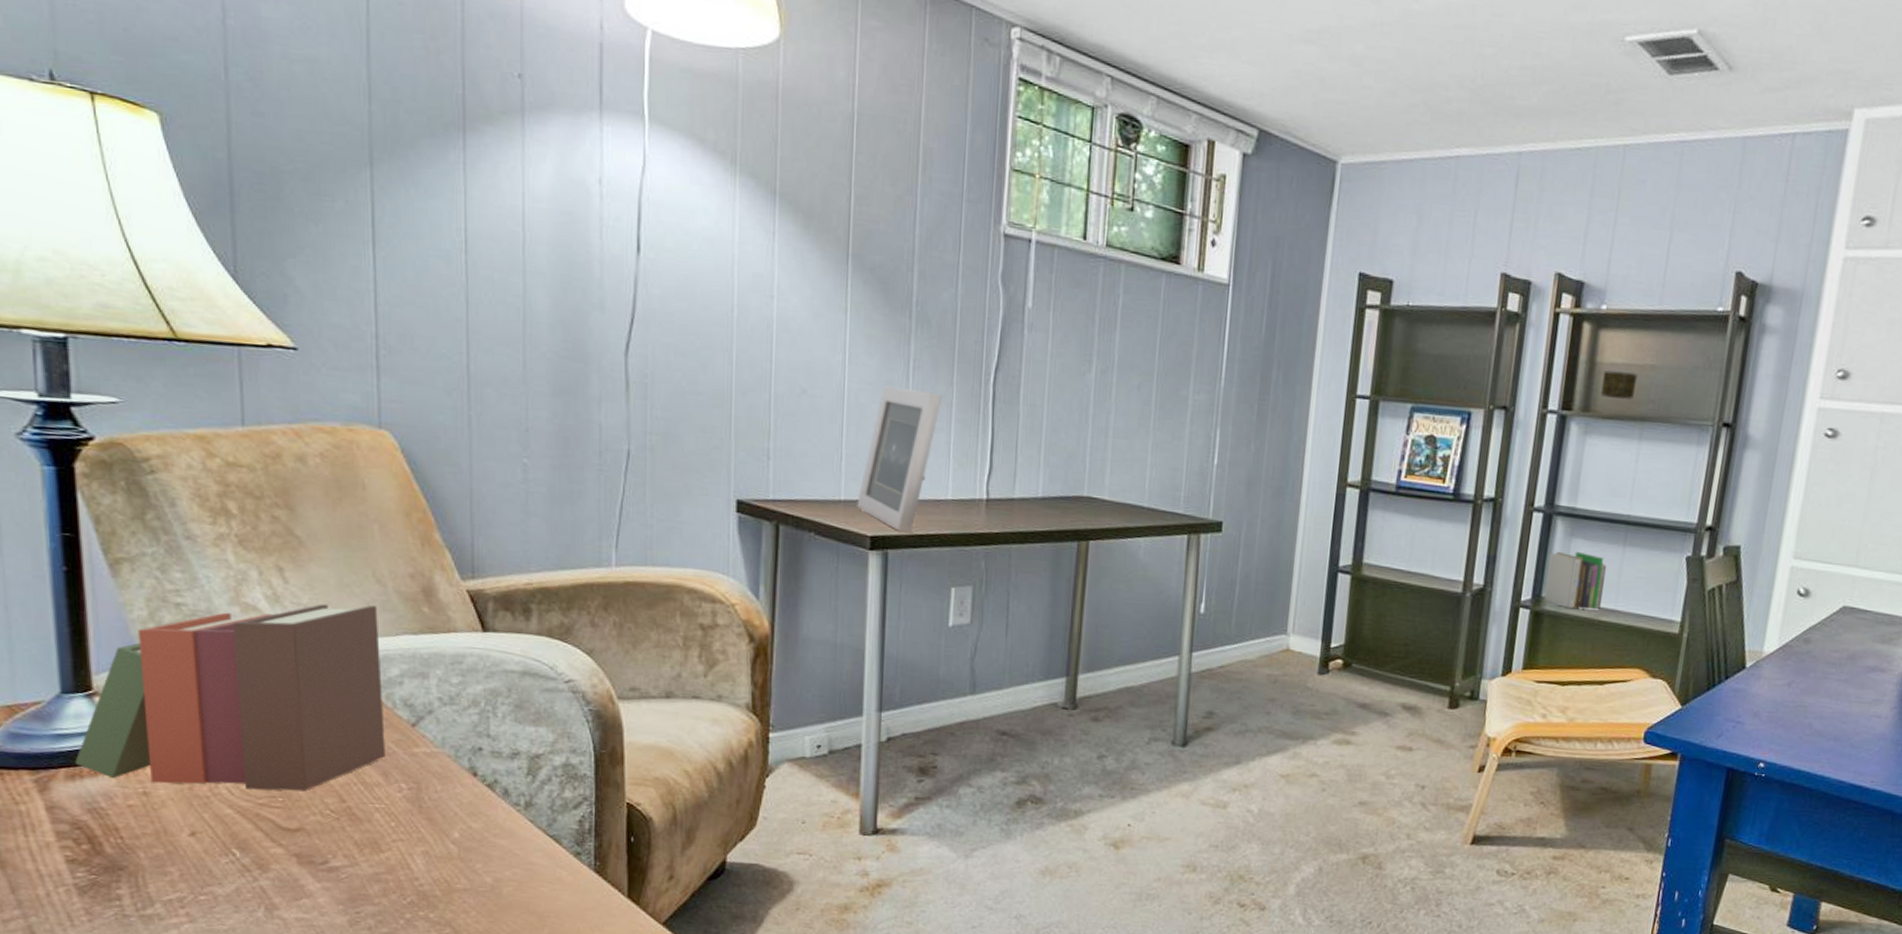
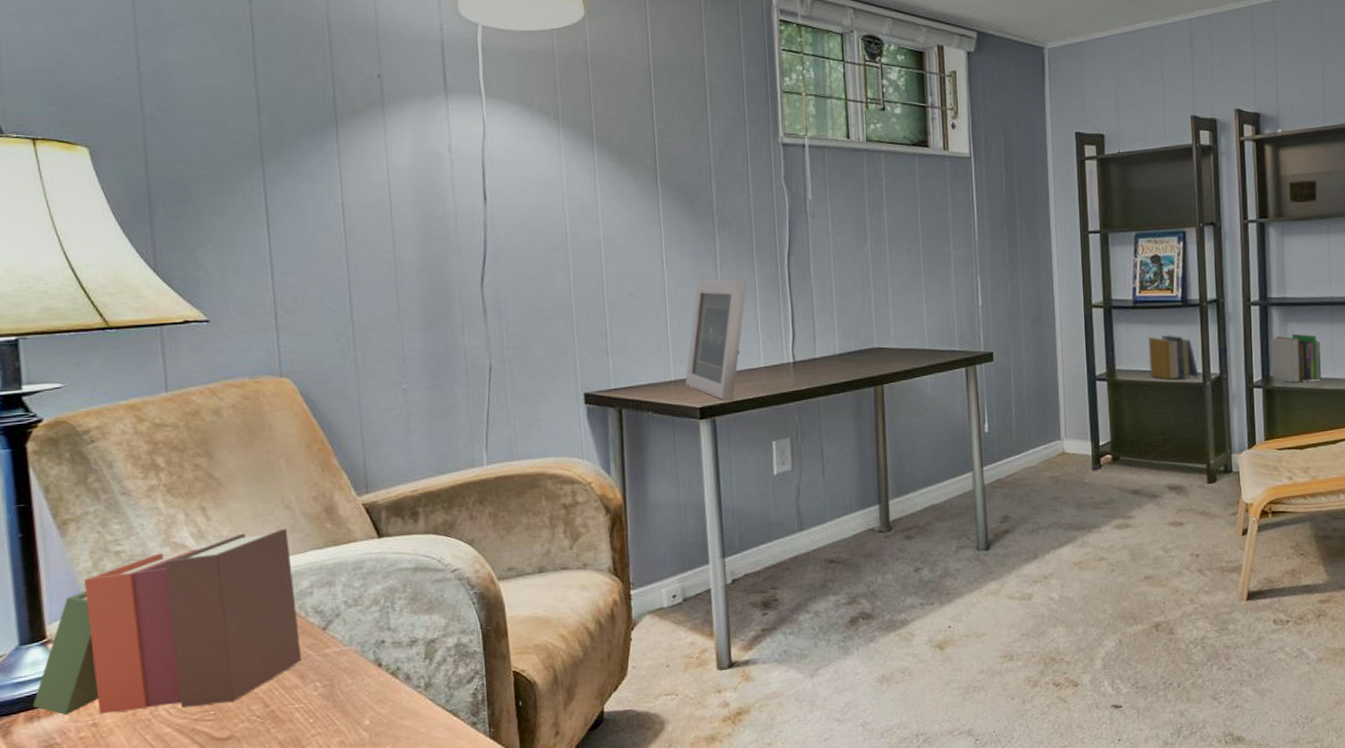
books: none [1402,531,1460,585] -> present [1148,334,1199,380]

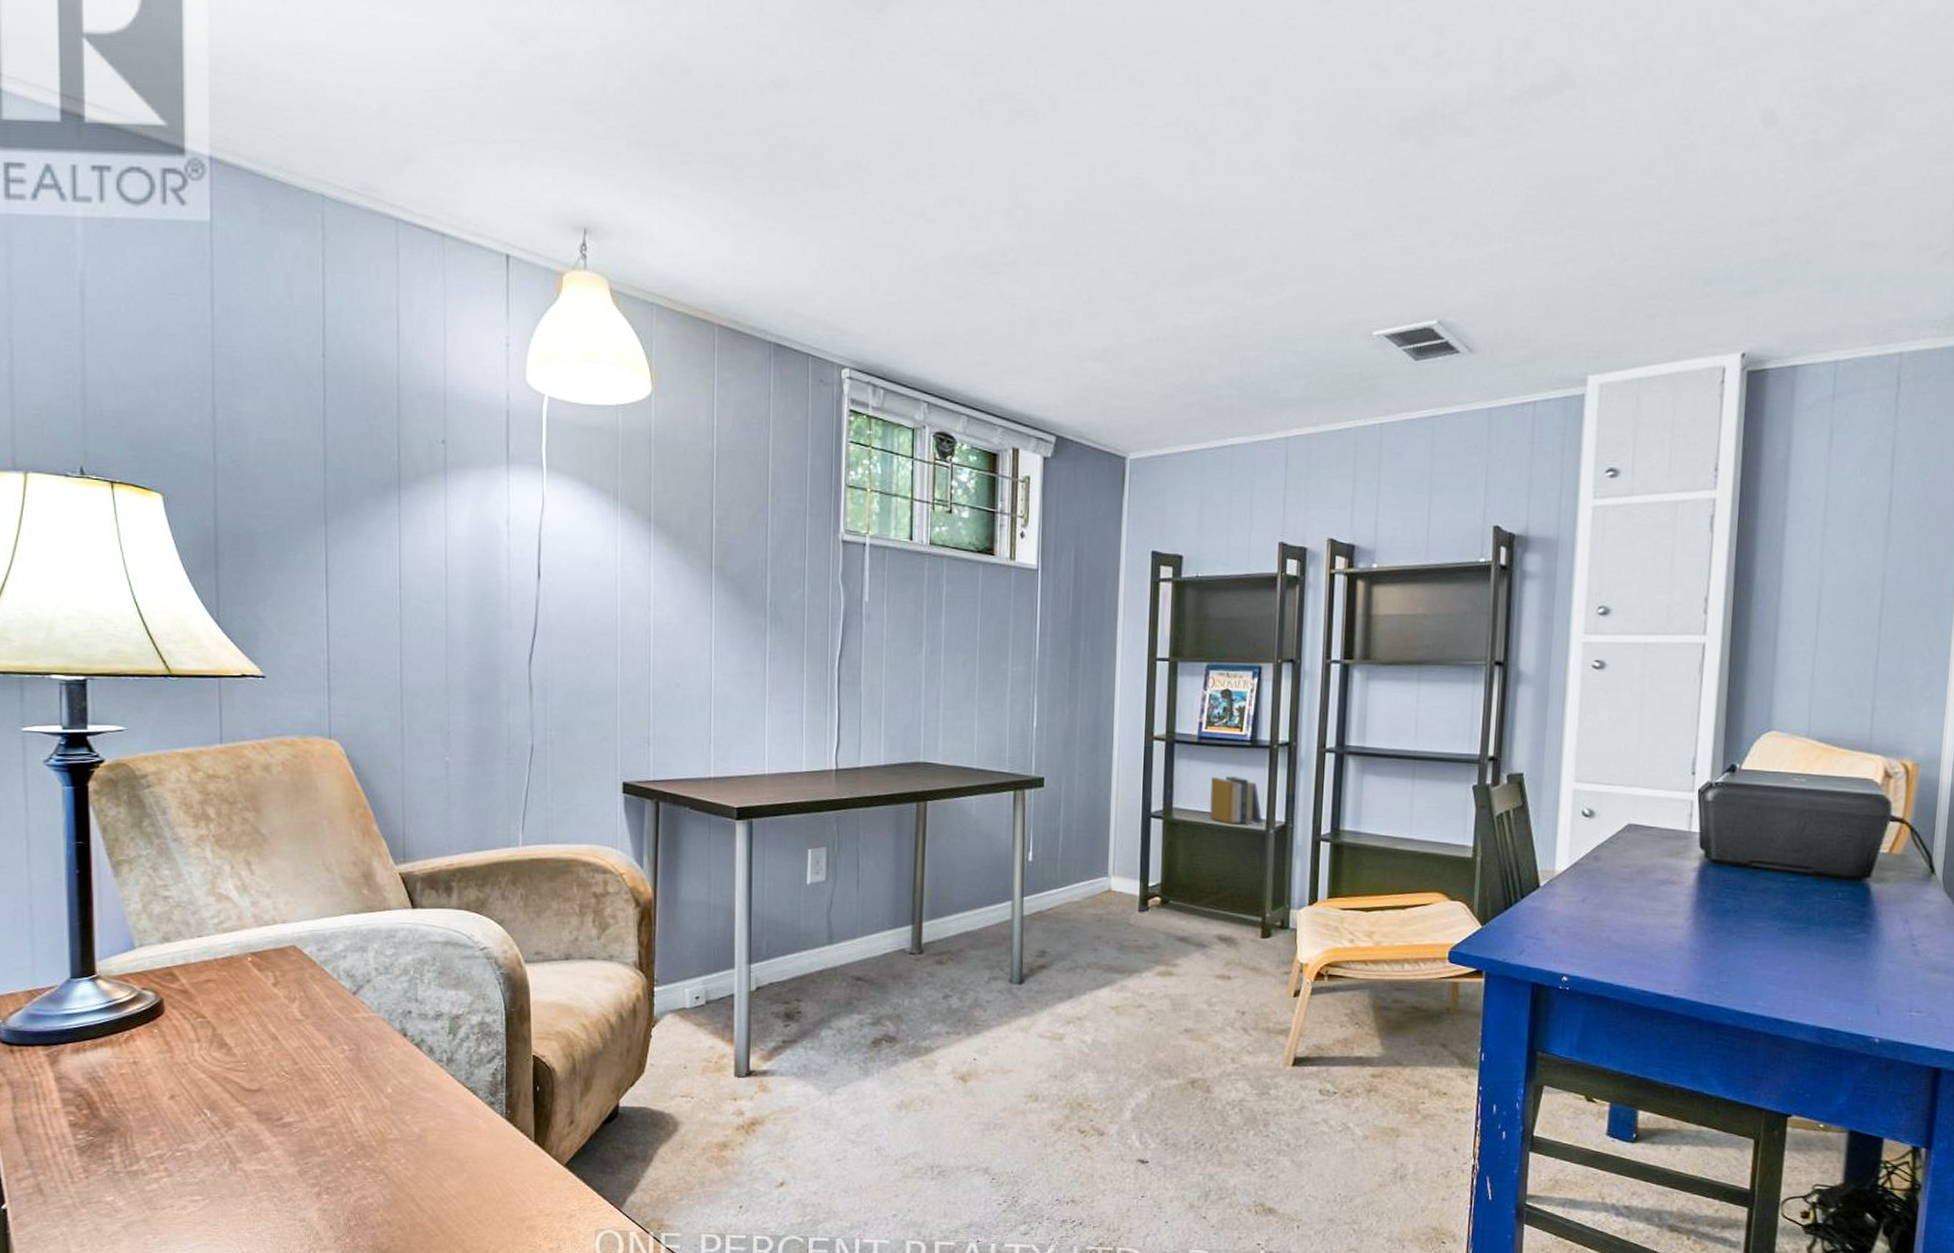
books: present [33,529,301,715] -> none [80,890,331,1056]
picture frame: present [685,279,747,401] -> none [725,676,795,803]
books: present [1271,333,1321,383] -> none [1342,786,1398,840]
decorative box: present [1288,179,1317,203] -> none [1378,621,1412,647]

